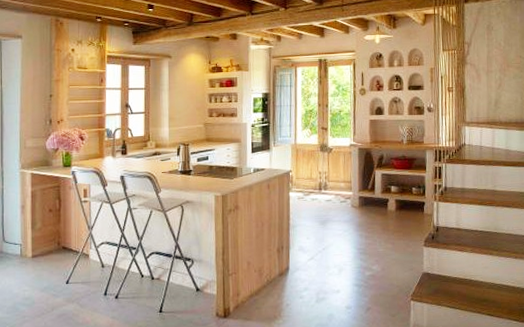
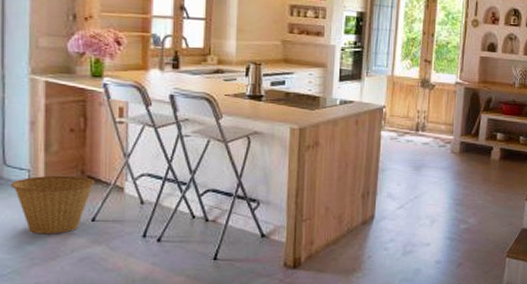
basket: none [9,247,68,296] -> present [11,175,95,234]

